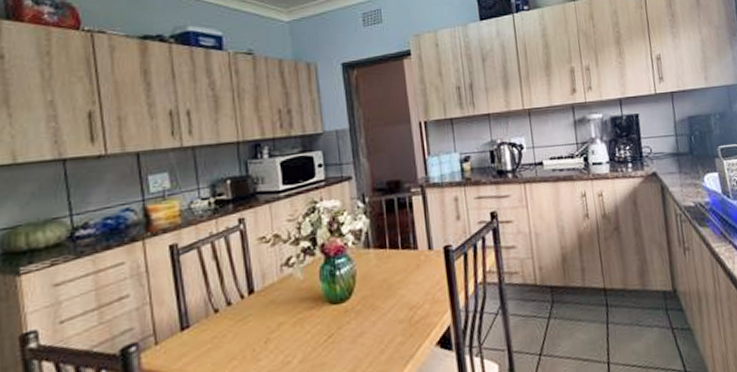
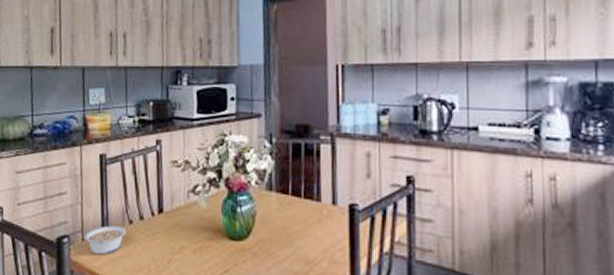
legume: none [159,318,212,356] -> present [84,225,127,255]

